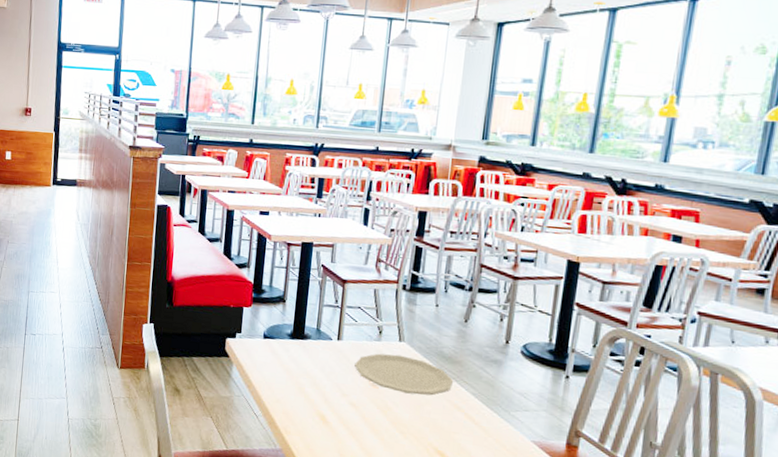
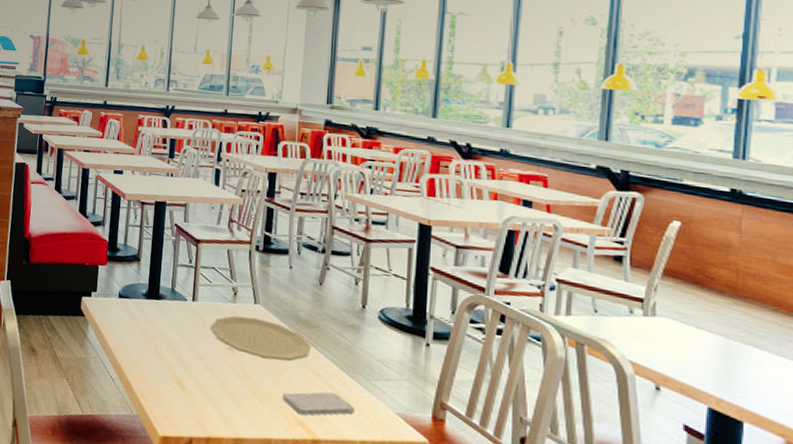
smartphone: none [422,423,493,445] -> present [282,392,355,416]

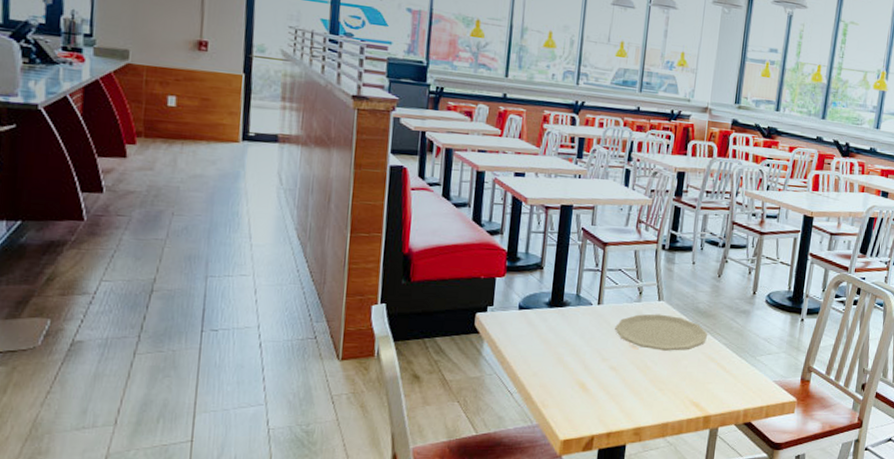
smartphone: present [282,392,355,416] -> none [679,373,742,397]

